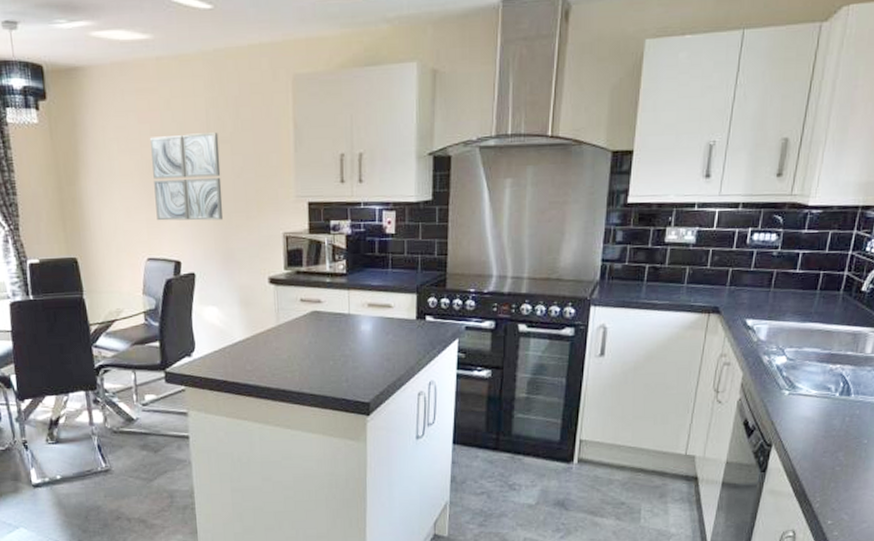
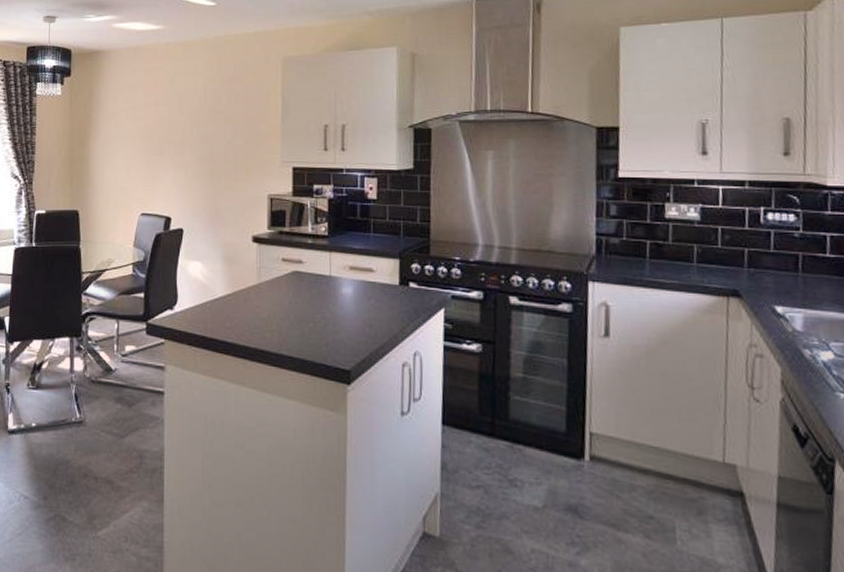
wall art: present [149,132,223,221] -> none [153,105,214,181]

